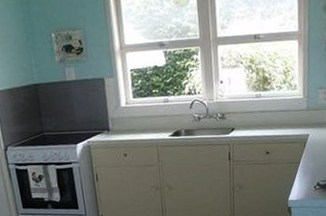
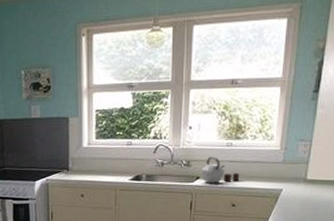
kettle: none [235,108,271,135] -> present [201,156,240,184]

